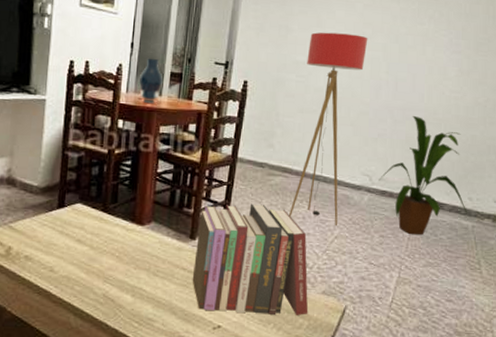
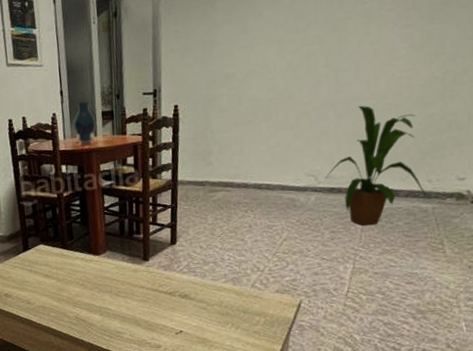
books: present [192,203,308,315] -> none [150,220,264,320]
floor lamp: present [288,32,368,225] -> none [234,32,302,229]

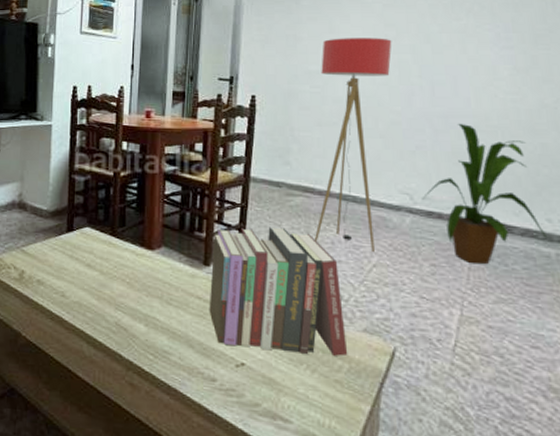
vase: present [73,101,97,146] -> none [140,78,166,125]
books: none [150,220,264,320] -> present [209,227,348,356]
floor lamp: none [234,32,302,229] -> present [314,38,392,252]

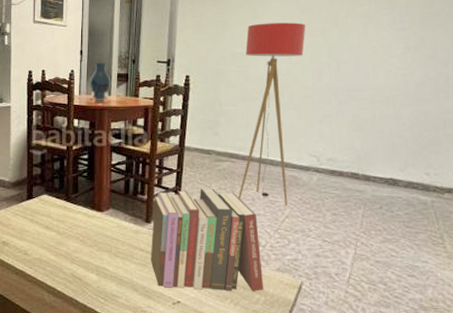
vase: none [140,78,166,125] -> present [89,62,112,103]
house plant: present [422,123,547,265] -> none [327,95,425,212]

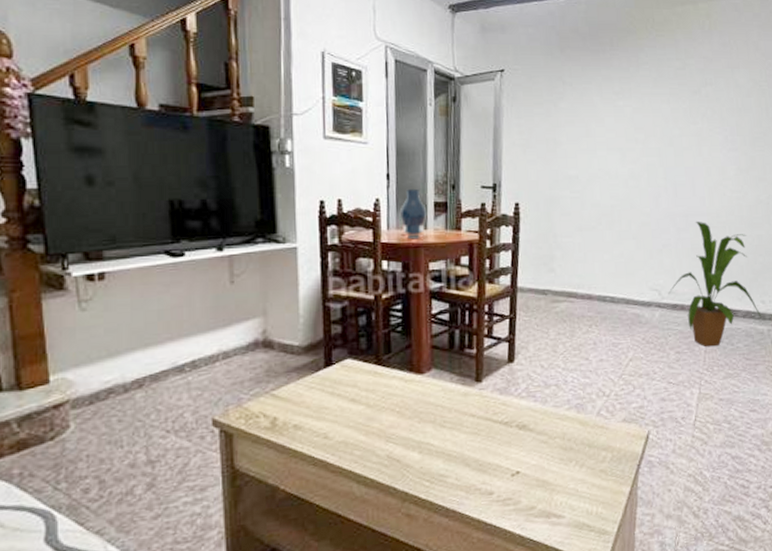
books: present [150,188,264,291] -> none [482,334,611,458]
floor lamp: present [238,22,306,205] -> none [578,141,642,347]
house plant: none [327,95,425,212] -> present [668,221,761,347]

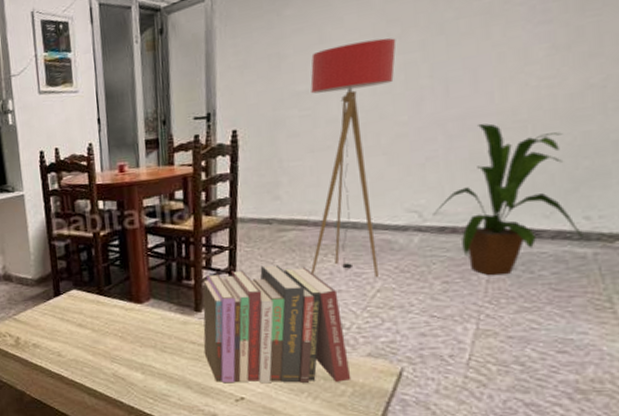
vase: present [399,188,427,240] -> none [111,129,139,179]
books: none [482,334,611,458] -> present [203,264,352,384]
floor lamp: none [578,141,642,347] -> present [310,38,396,277]

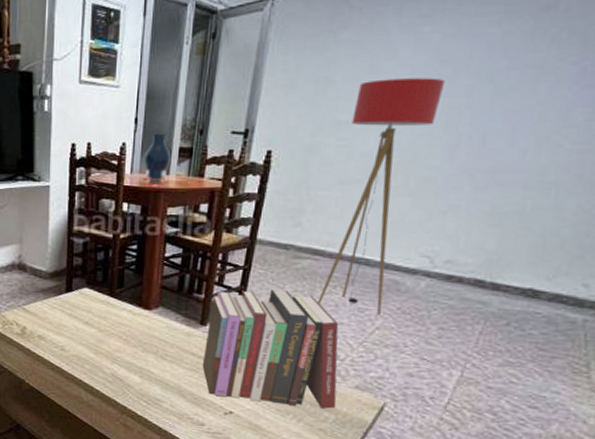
vase: none [111,129,139,179] -> present [143,133,171,184]
house plant: present [433,123,583,275] -> none [444,179,582,330]

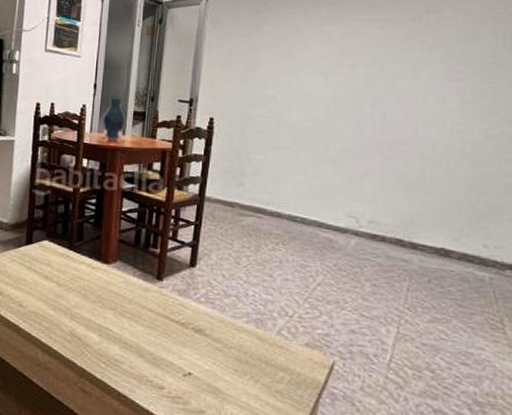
books: present [202,289,339,409] -> none [160,245,290,369]
floor lamp: present [317,78,446,315] -> none [263,64,348,271]

